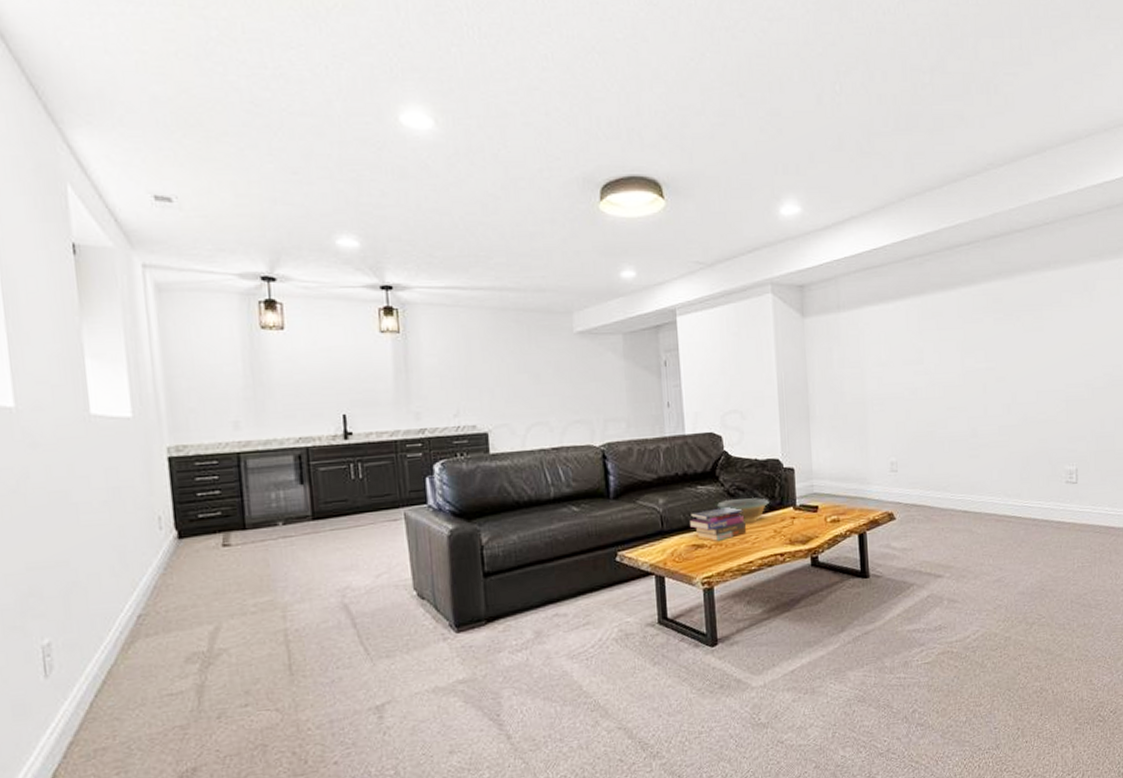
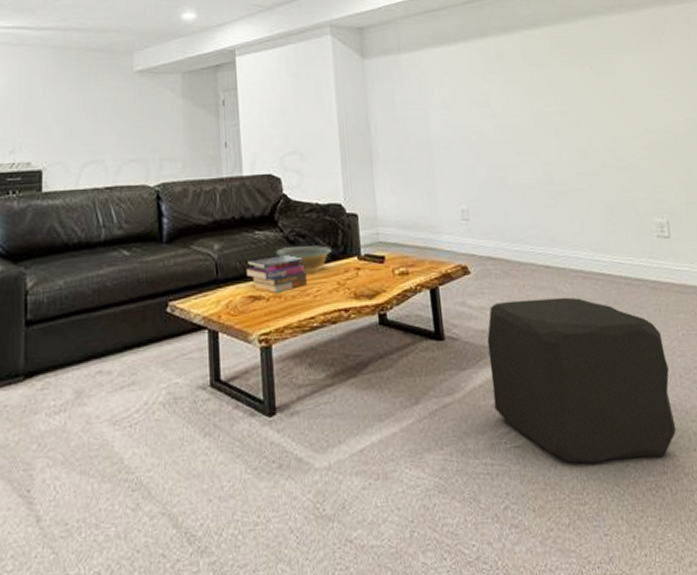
pouf: none [907,537,1063,675] -> present [487,297,677,465]

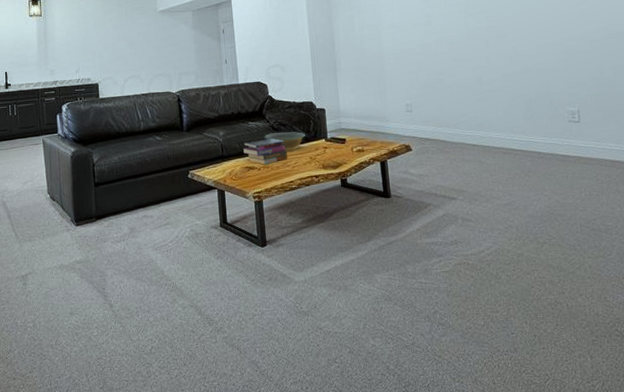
pouf: present [487,297,677,465] -> none [424,167,575,285]

